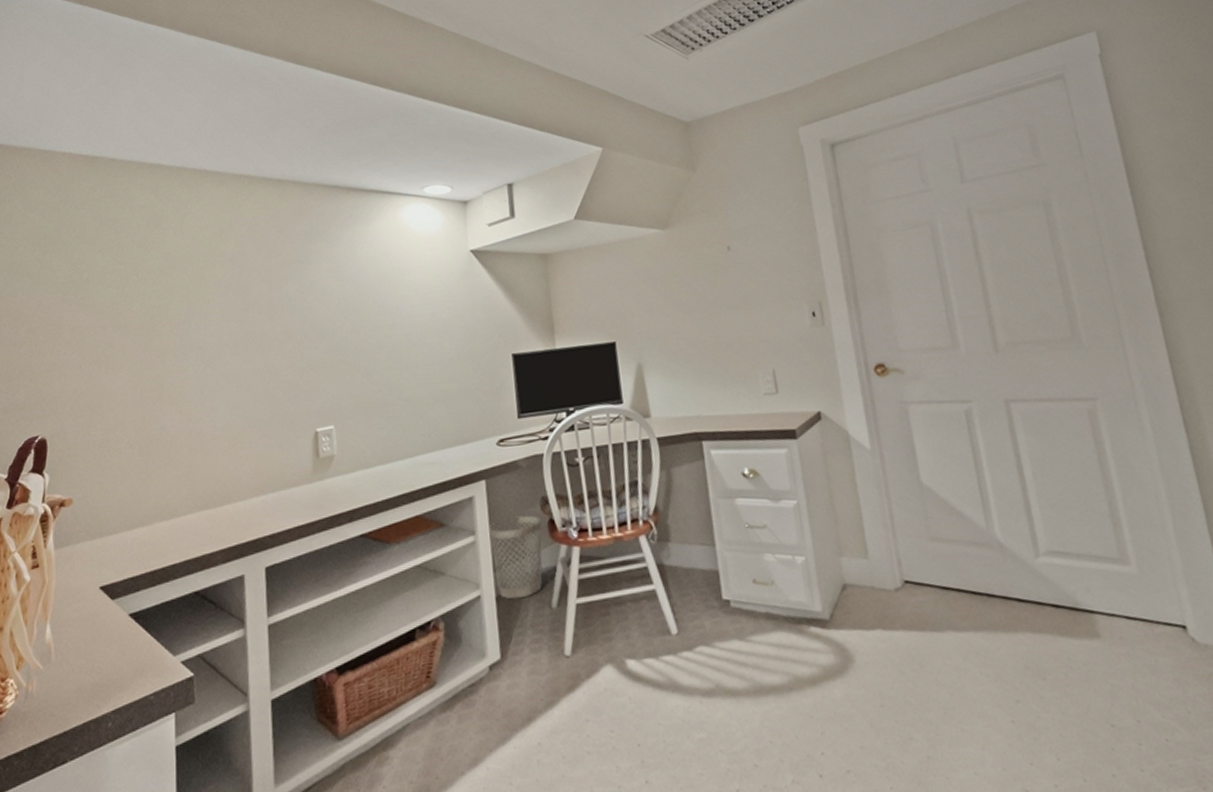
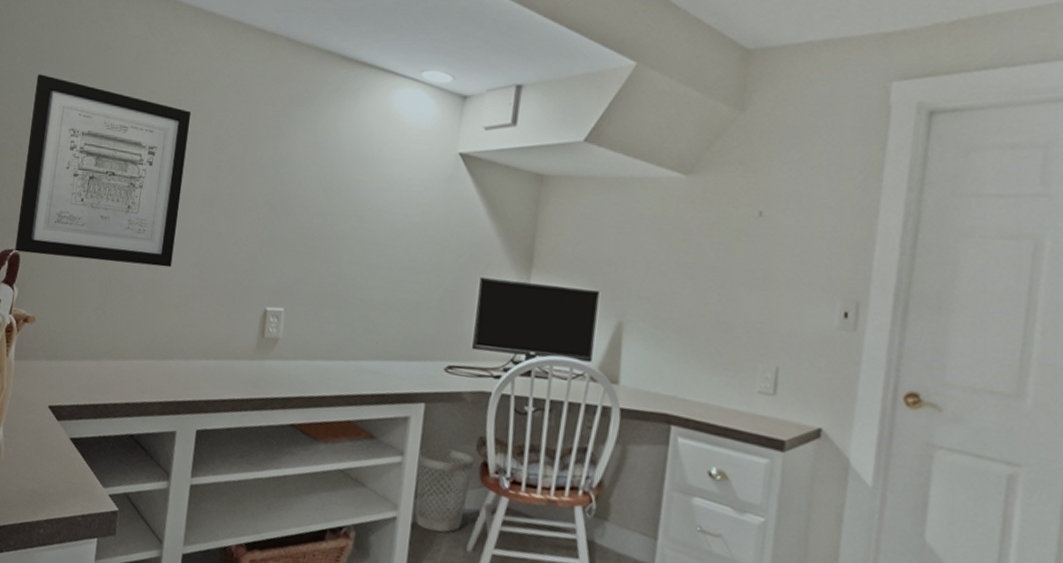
wall art: none [40,258,213,437] -> present [15,74,192,268]

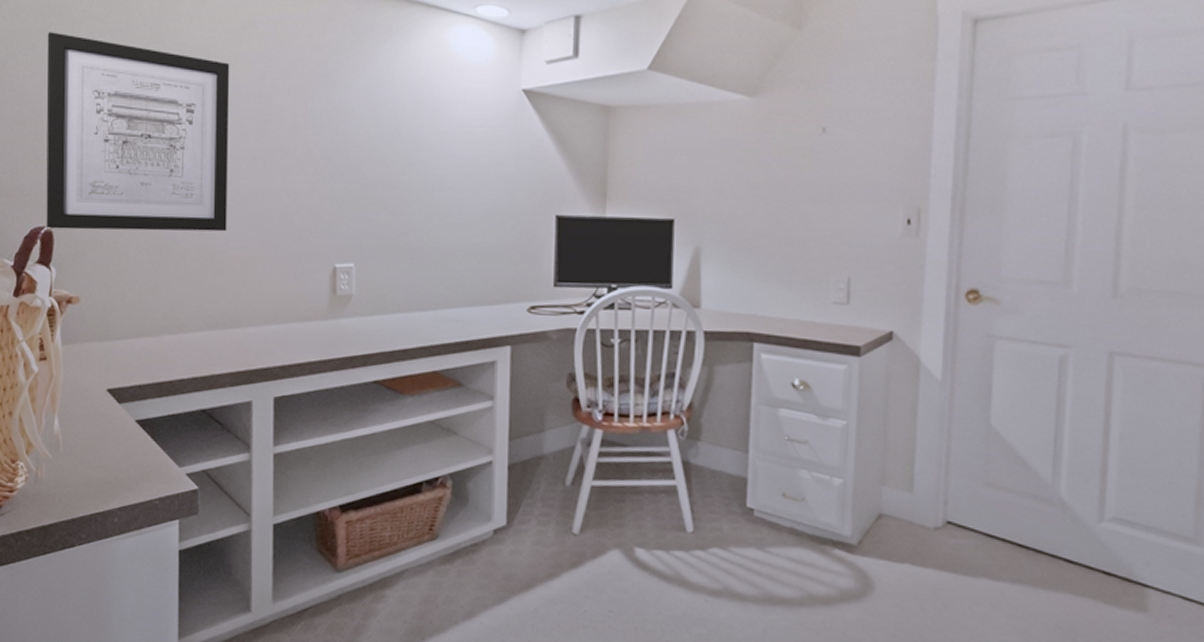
wastebasket: present [415,449,475,533] -> none [509,388,566,471]

